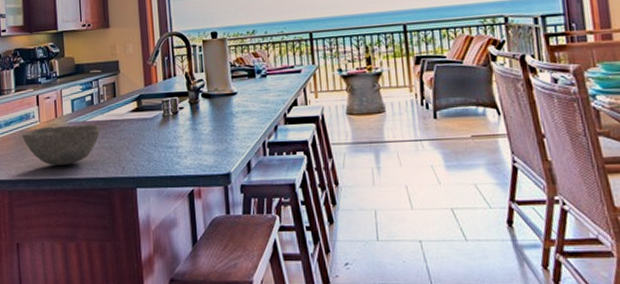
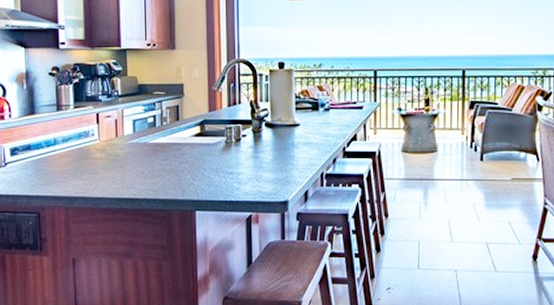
bowl: present [22,124,101,166] -> none [80,145,162,185]

